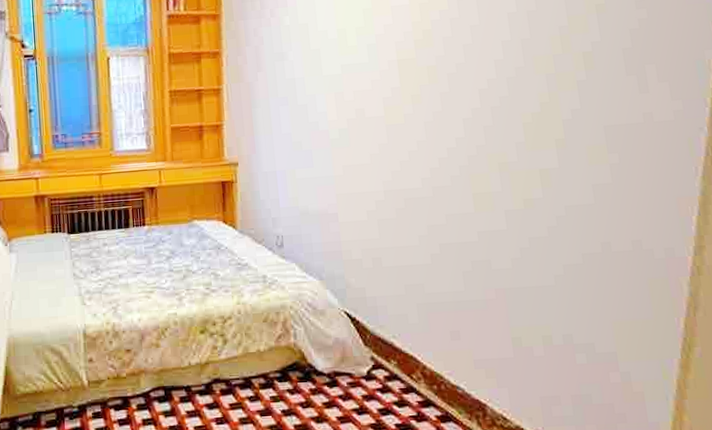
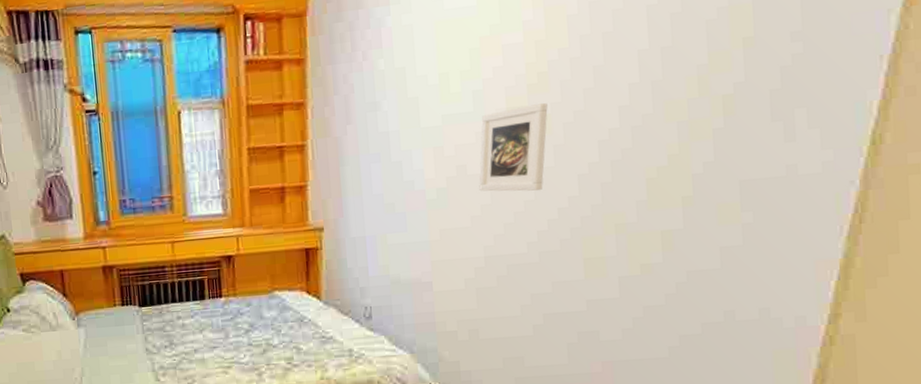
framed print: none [376,56,434,133] -> present [479,103,548,192]

